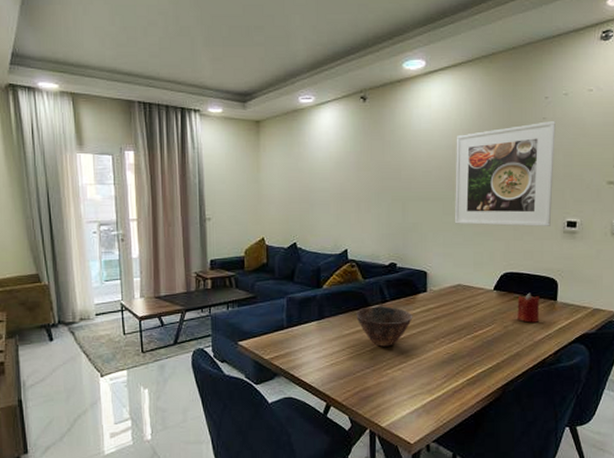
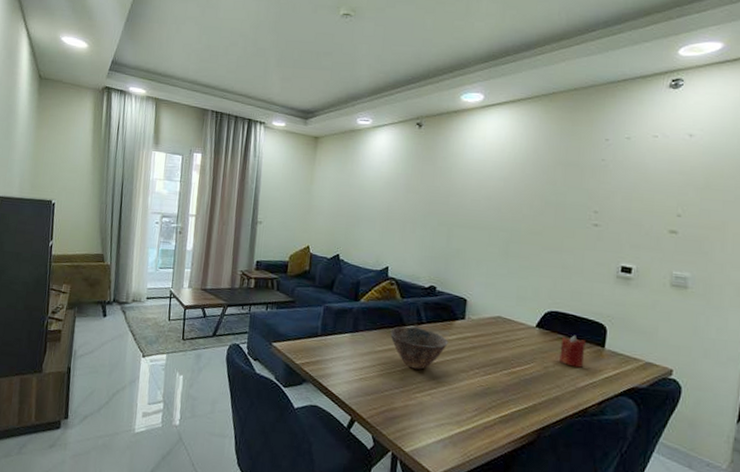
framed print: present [454,121,555,227] -> none [499,163,615,269]

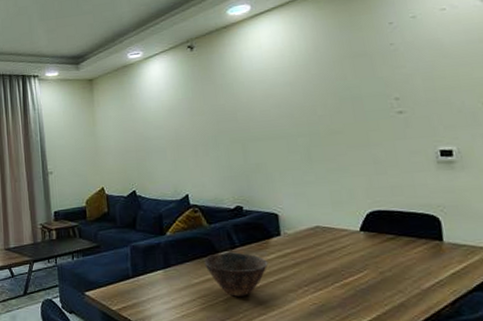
candle: present [559,335,586,368] -> none [391,232,424,268]

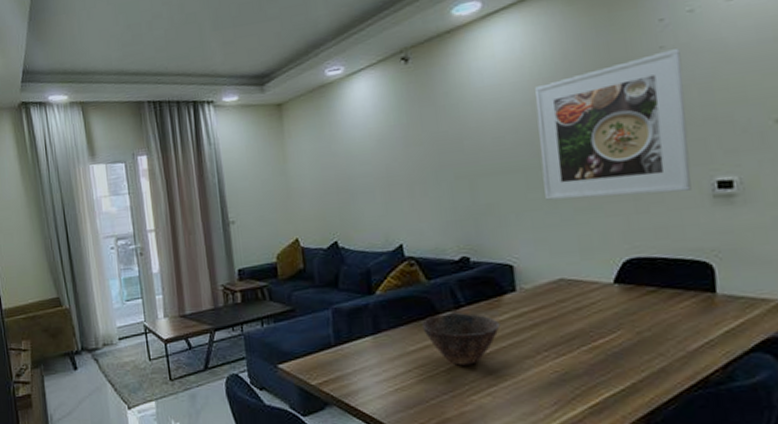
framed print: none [293,46,420,162] -> present [534,49,692,200]

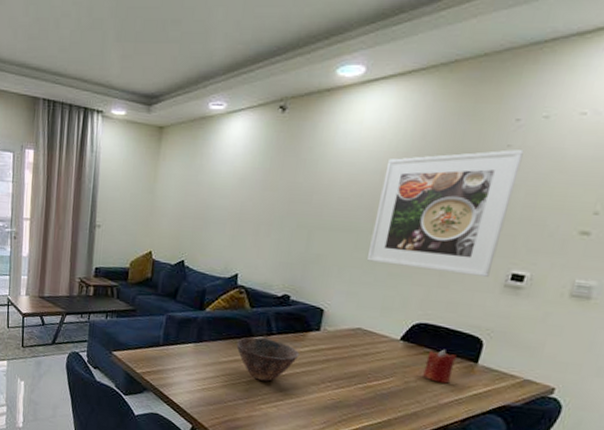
candle: none [652,283,692,326] -> present [423,349,457,384]

